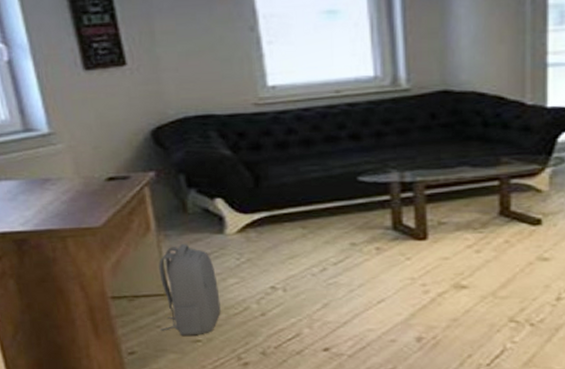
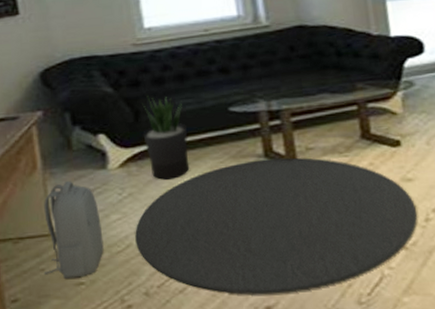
rug: none [253,230,548,360] -> present [135,157,417,295]
planter: none [263,160,312,247] -> present [142,96,190,180]

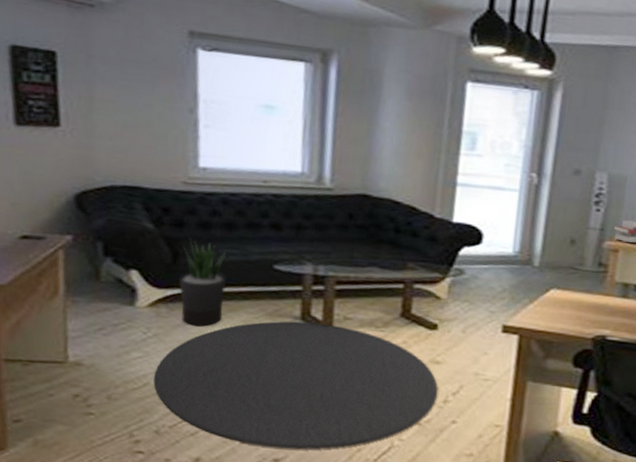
backpack: present [44,181,104,279] -> none [53,312,120,408]

